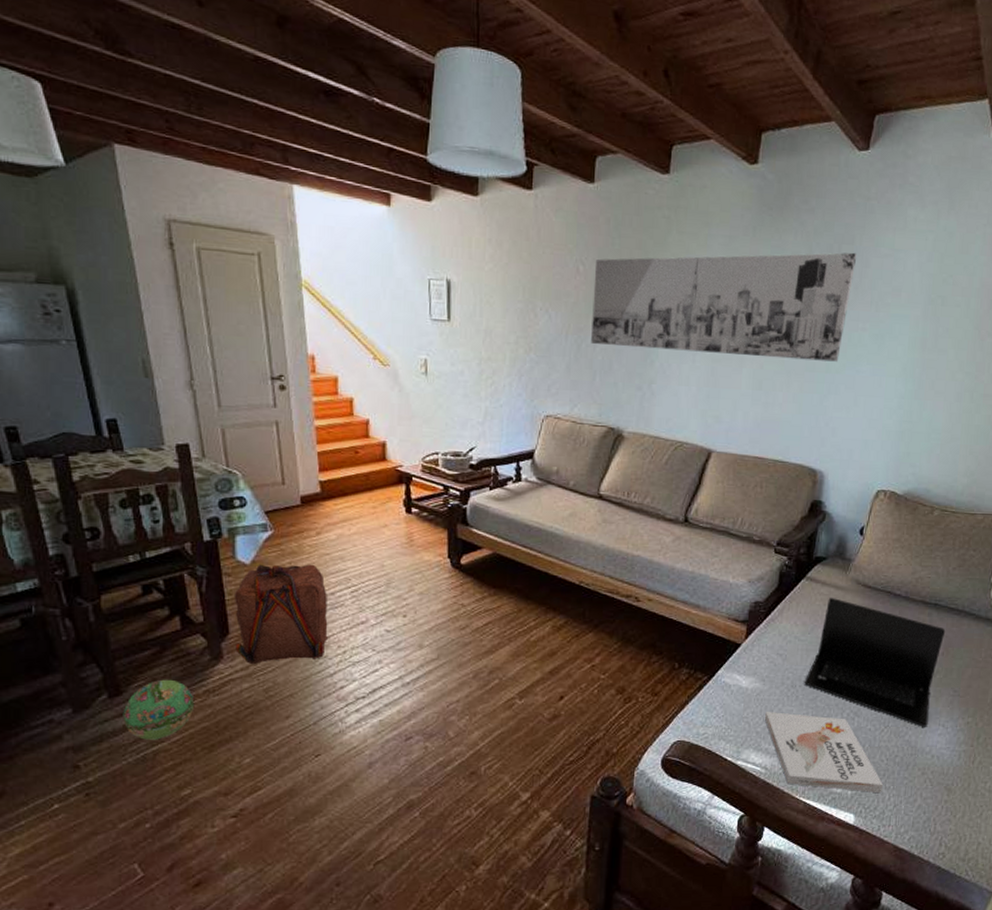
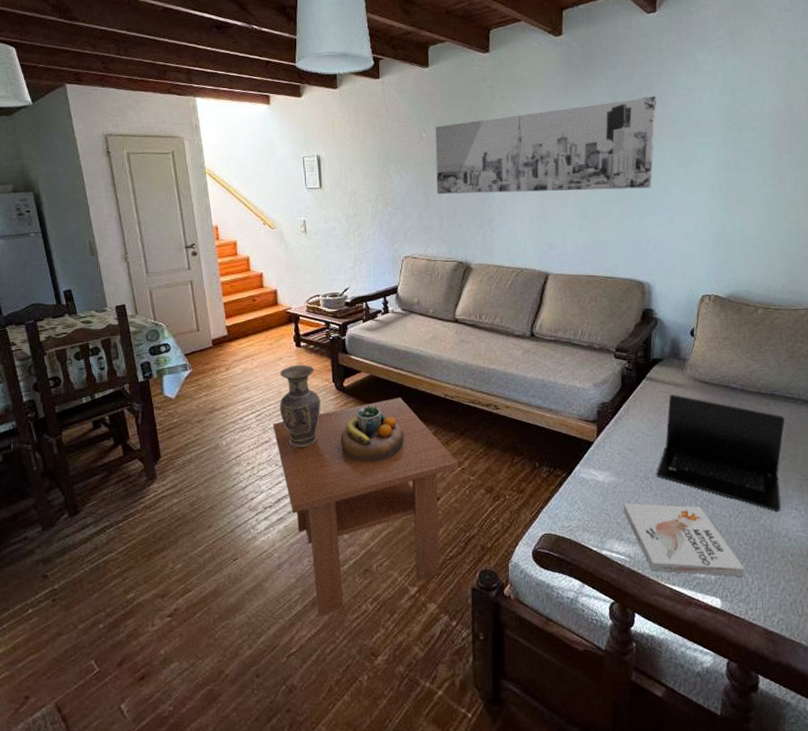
ball: present [123,679,195,740] -> none [80,498,136,551]
backpack: present [234,564,328,664] -> none [163,395,239,482]
coffee table: none [371,581,589,822] -> present [273,398,459,617]
vase: none [381,535,432,632] -> present [279,365,321,448]
decorative bowl: none [452,587,528,652] -> present [340,405,404,461]

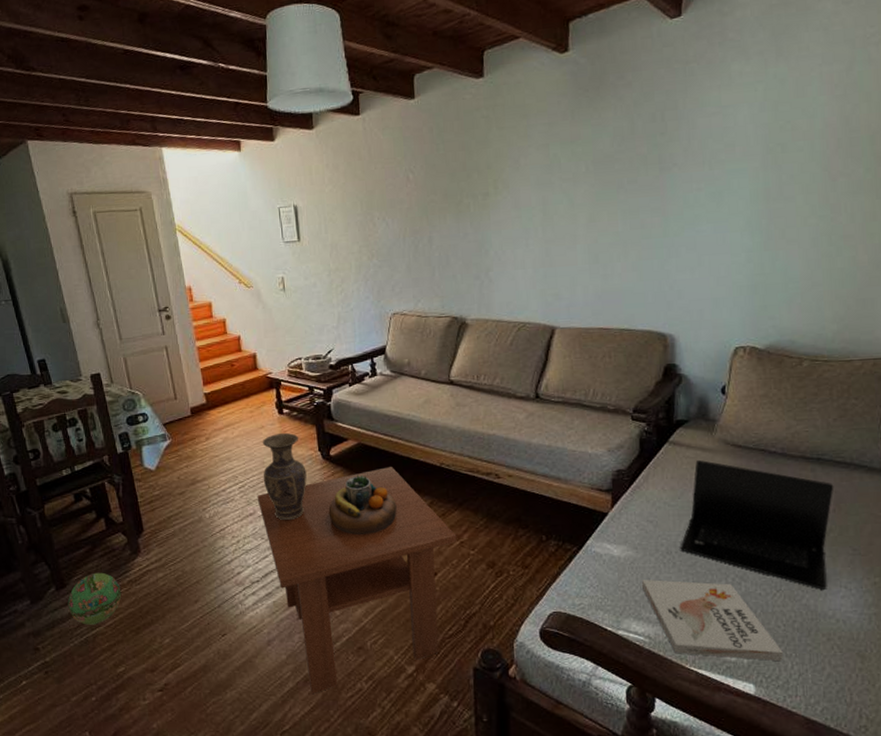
ball: none [80,498,136,551] -> present [67,572,122,625]
wall art: present [435,96,657,194] -> none [423,116,682,242]

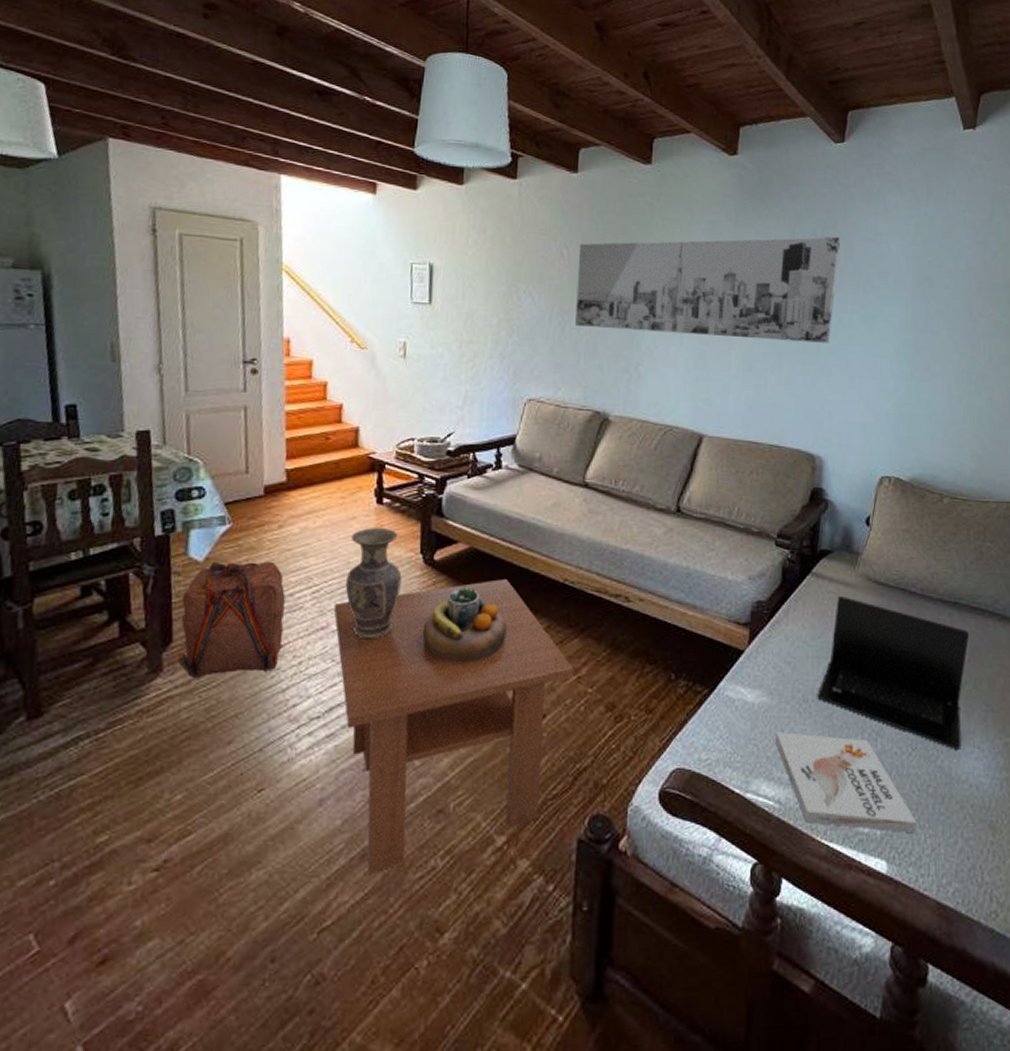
ball: present [67,572,122,625] -> none [39,697,125,772]
backpack: none [144,466,223,556] -> present [177,561,286,678]
wall art: none [423,116,682,242] -> present [575,236,841,343]

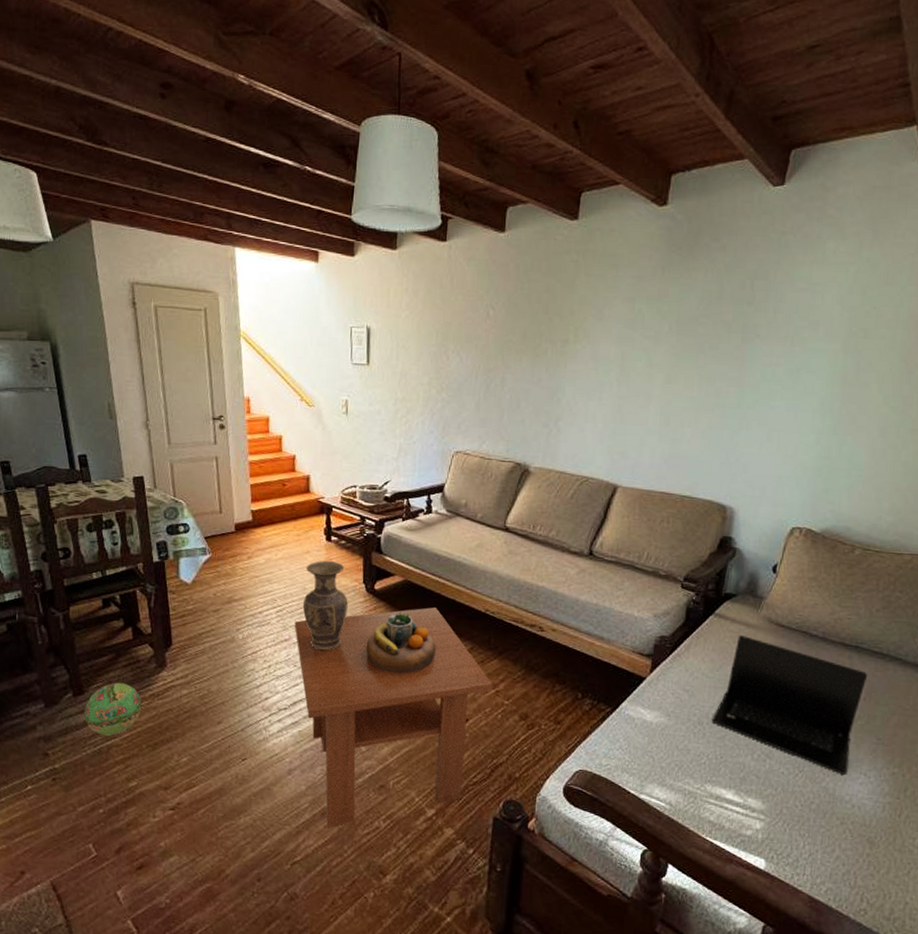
ball: none [39,697,125,772] -> present [84,682,142,736]
backpack: present [177,561,286,678] -> none [177,583,256,673]
wall art: present [575,236,841,343] -> none [500,287,771,398]
book: present [774,732,917,834] -> none [669,747,797,840]

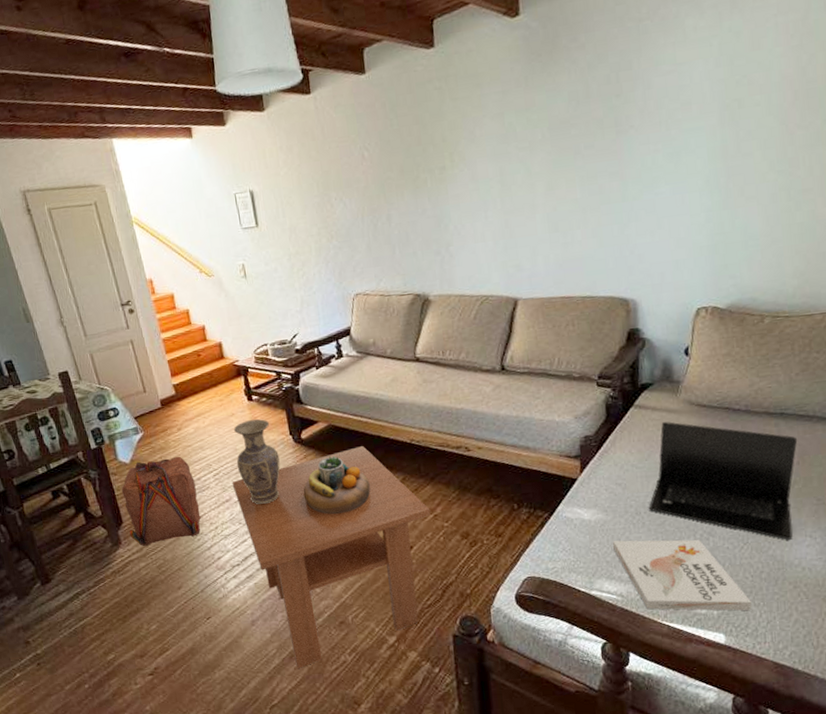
ball: present [84,682,142,736] -> none [54,565,106,617]
backpack: none [177,583,256,673] -> present [121,456,201,546]
book: none [669,747,797,840] -> present [612,539,752,611]

